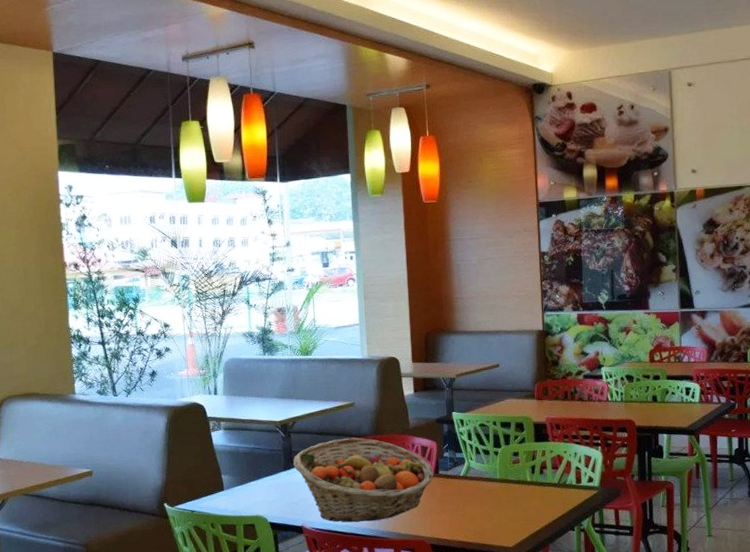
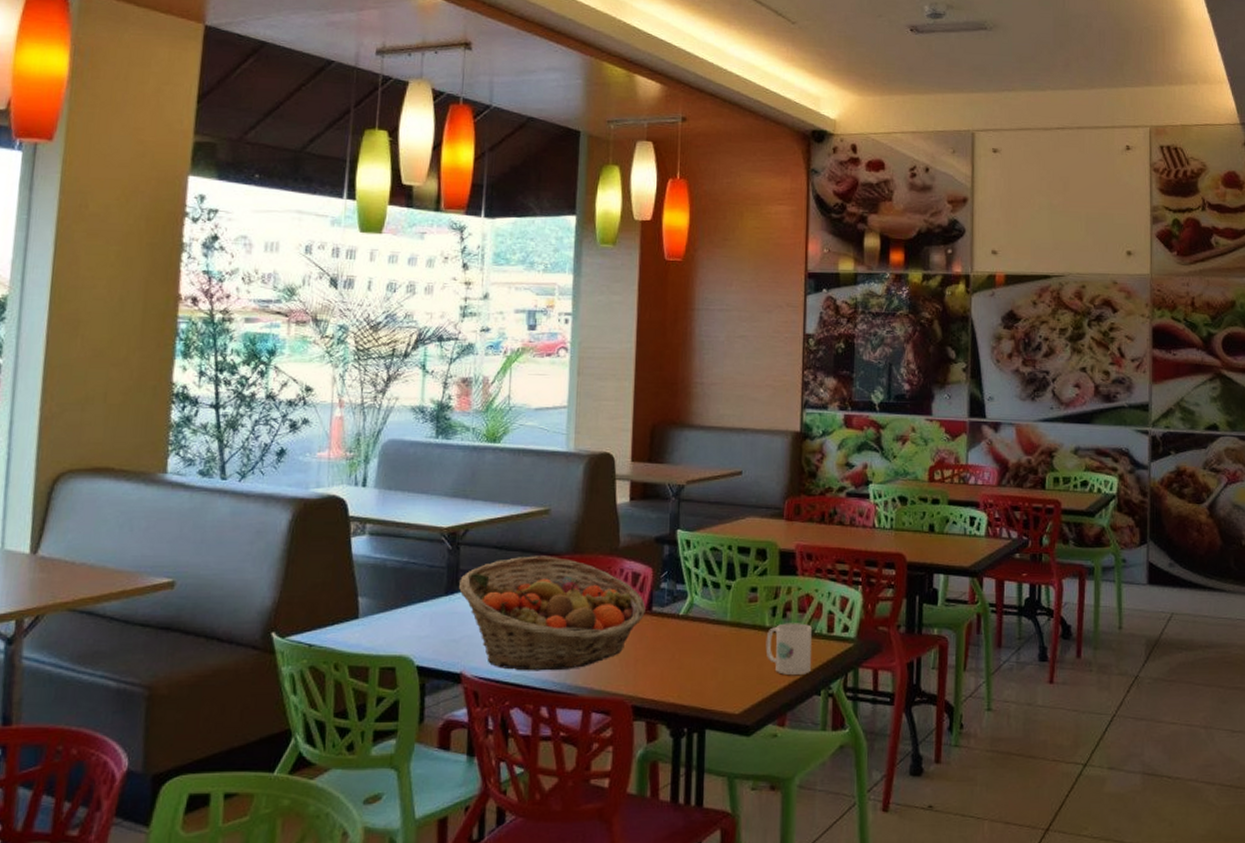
mug: none [528,477,566,516] -> present [765,623,812,675]

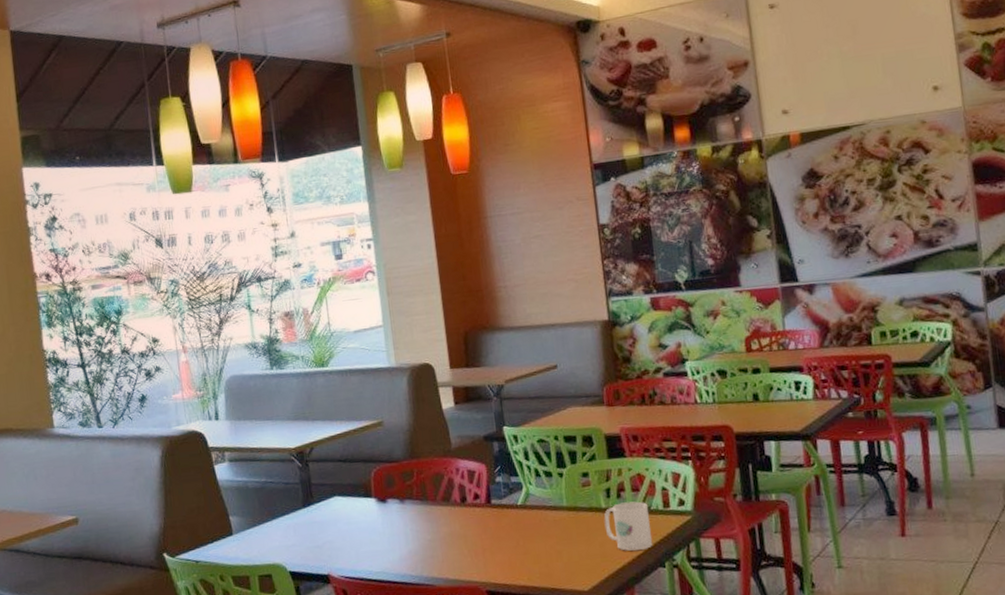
fruit basket: present [459,556,646,671] -> none [313,463,486,568]

